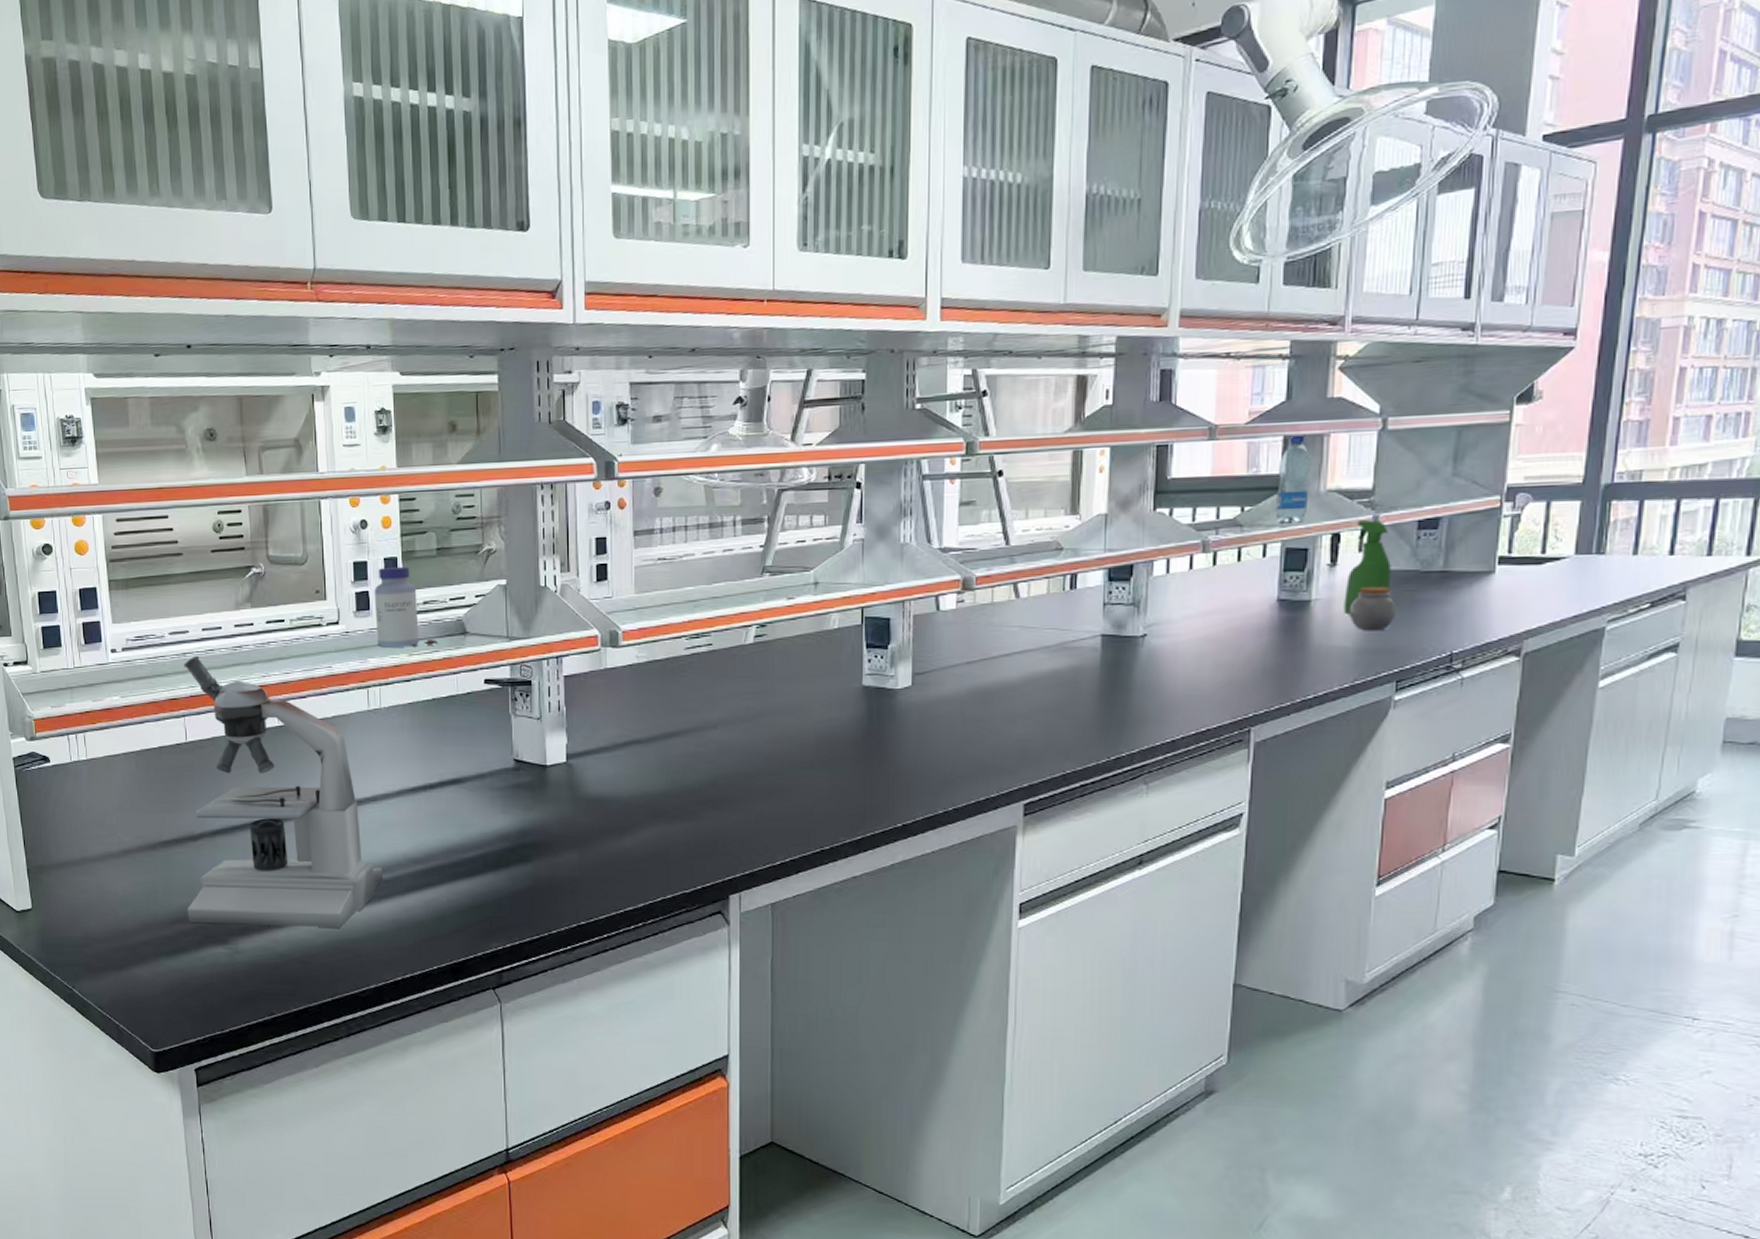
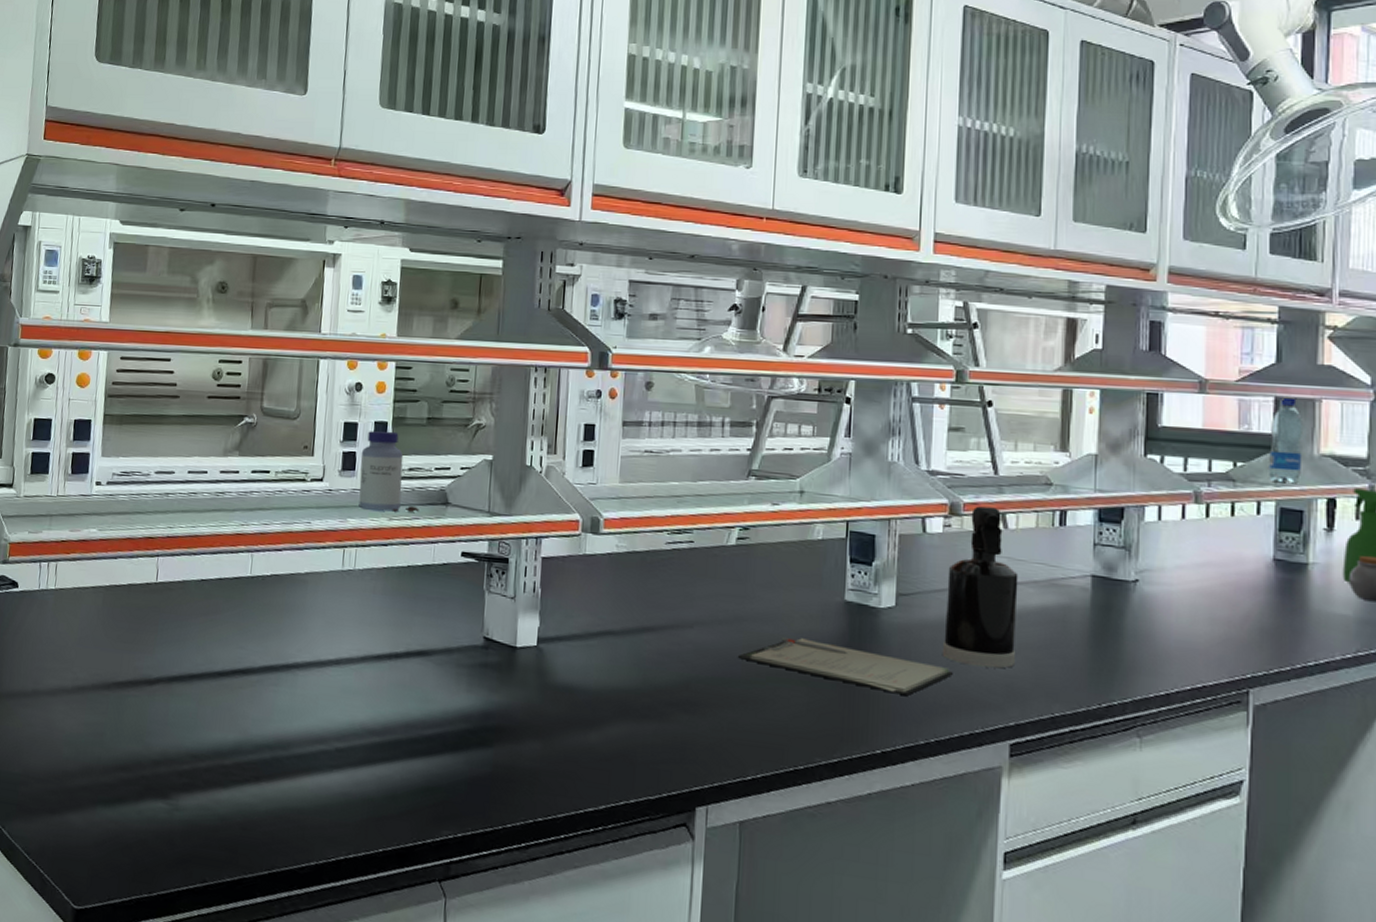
microscope: present [184,655,383,928] -> none [131,497,338,795]
clipboard: none [761,726,969,769] -> present [737,637,953,695]
spray bottle: none [957,578,1031,735] -> present [942,506,1019,669]

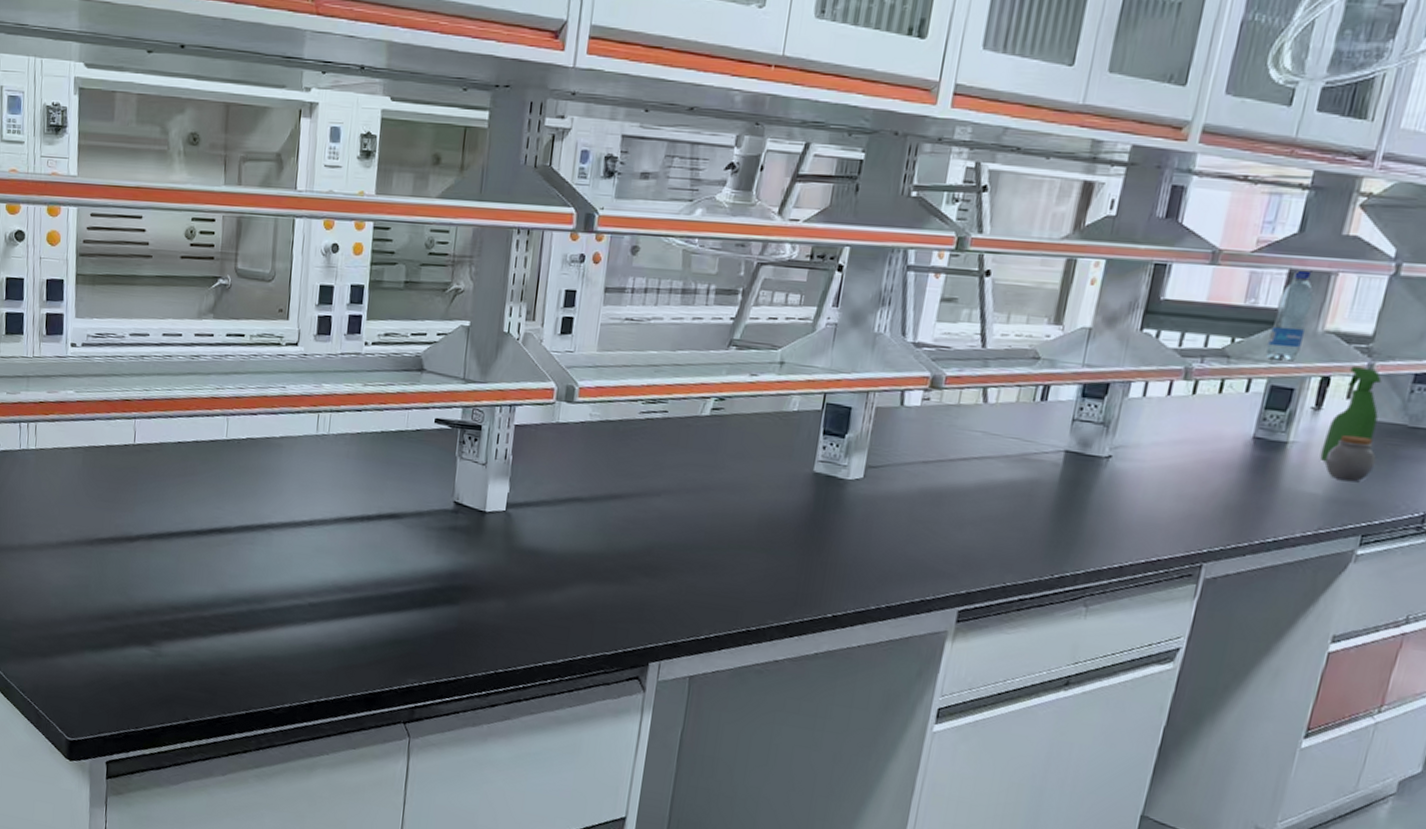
medicine bottle: present [358,430,419,513] -> none [333,294,394,379]
clipboard: present [737,637,953,695] -> none [701,507,912,564]
spray bottle: present [942,506,1019,669] -> none [903,380,991,540]

